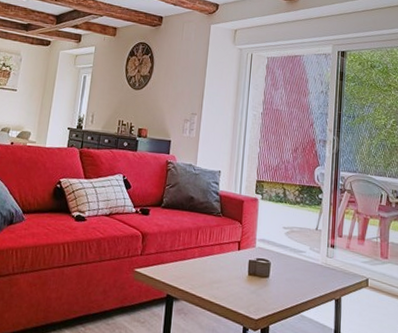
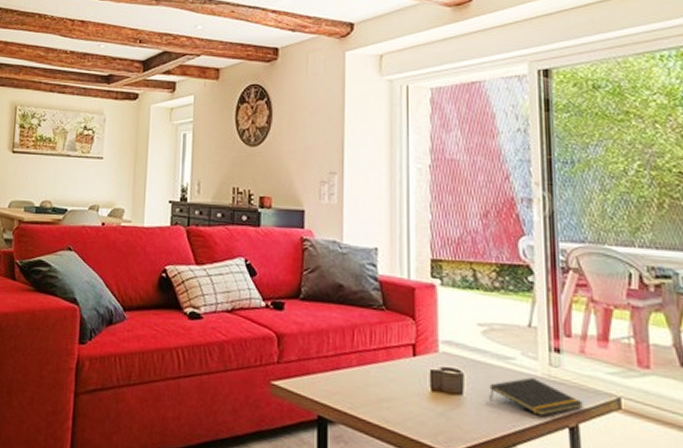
notepad: none [286,265,345,292] -> present [489,377,583,416]

